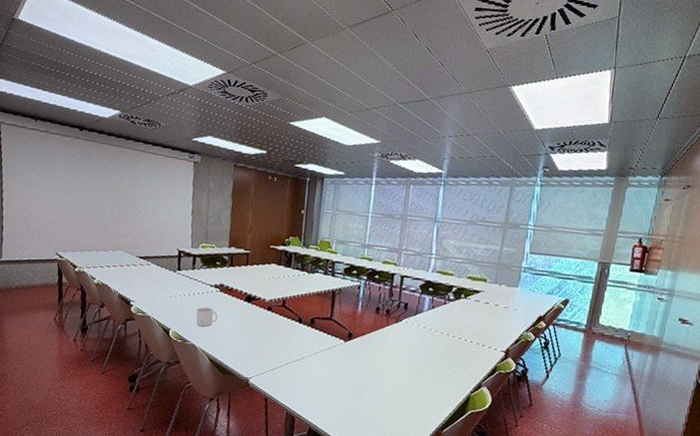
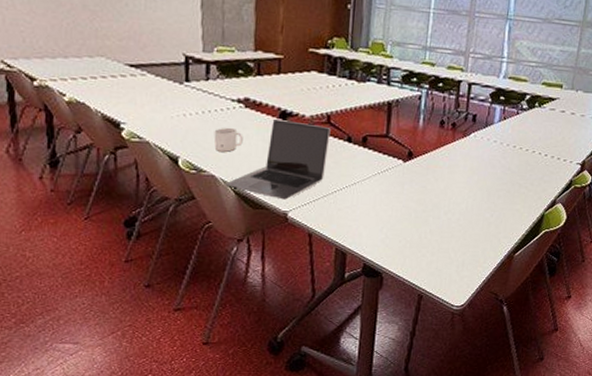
laptop: none [202,301,286,368] -> present [225,118,331,200]

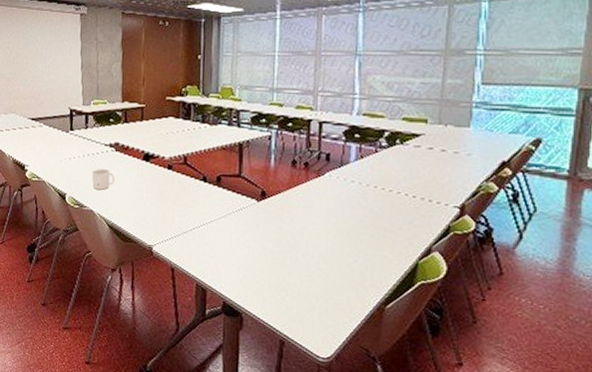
laptop: present [225,118,331,200] -> none [101,160,188,235]

